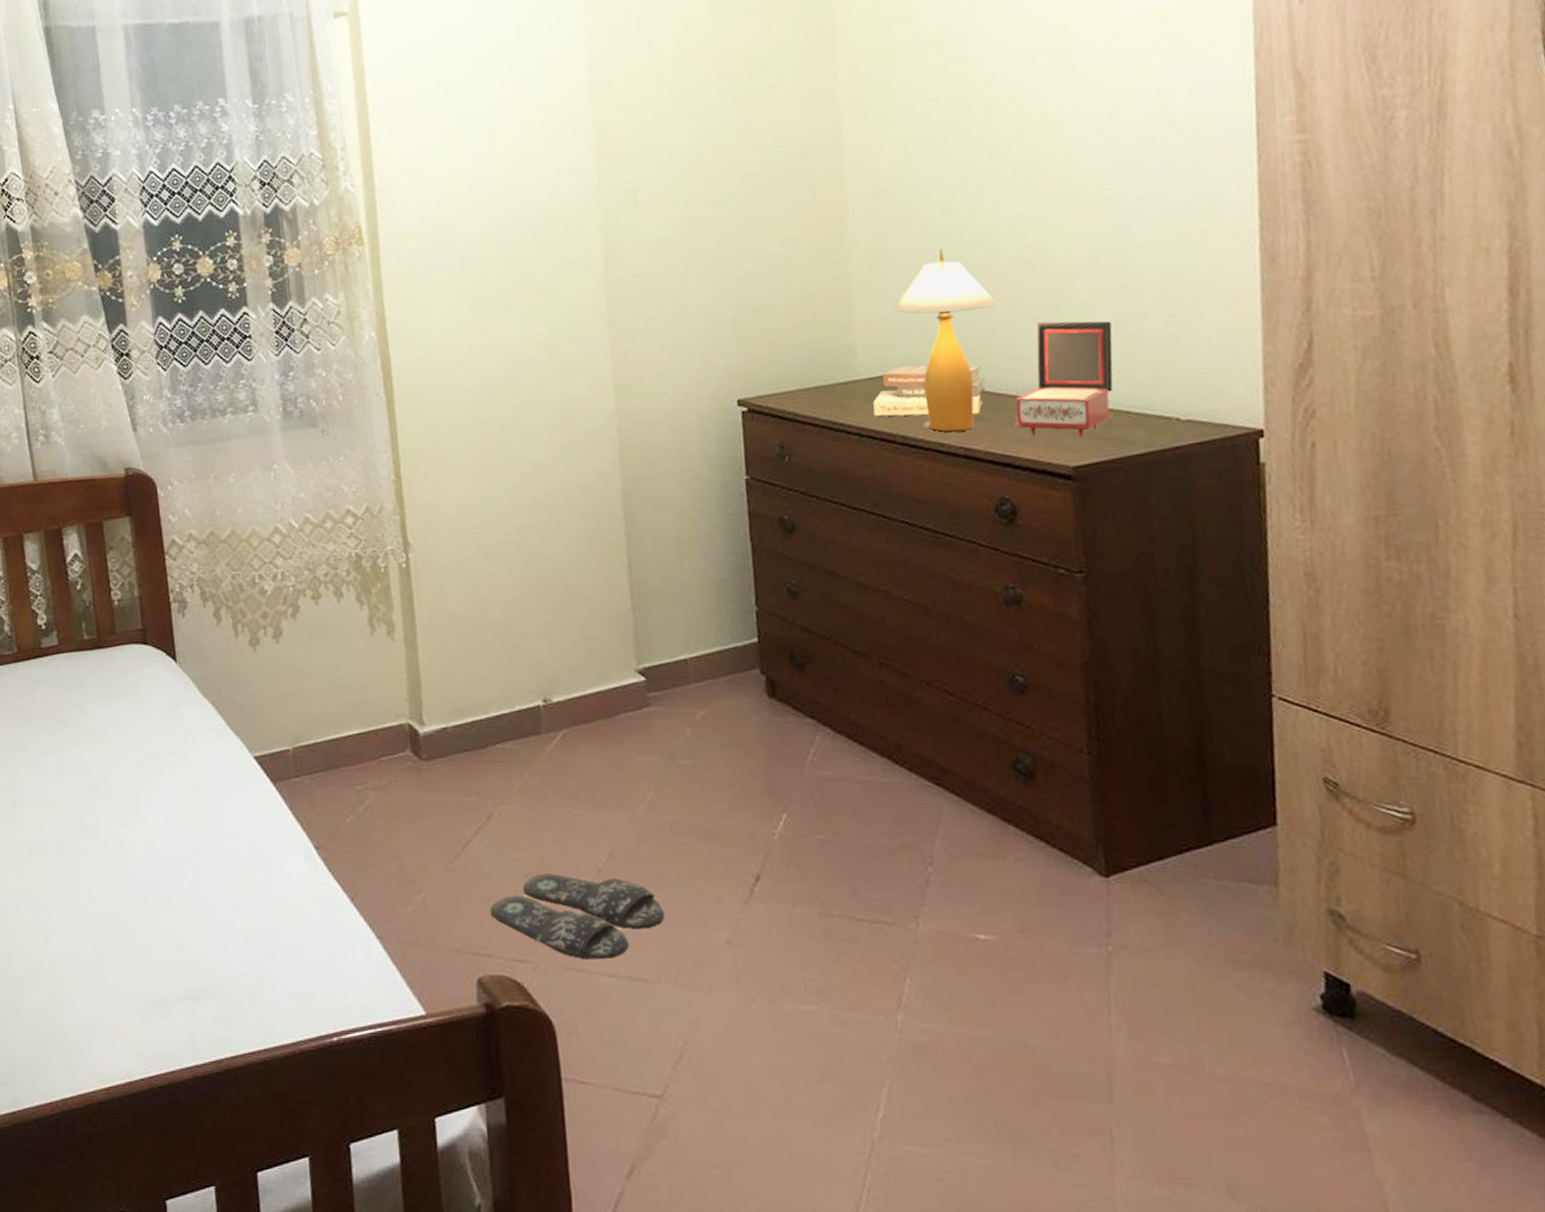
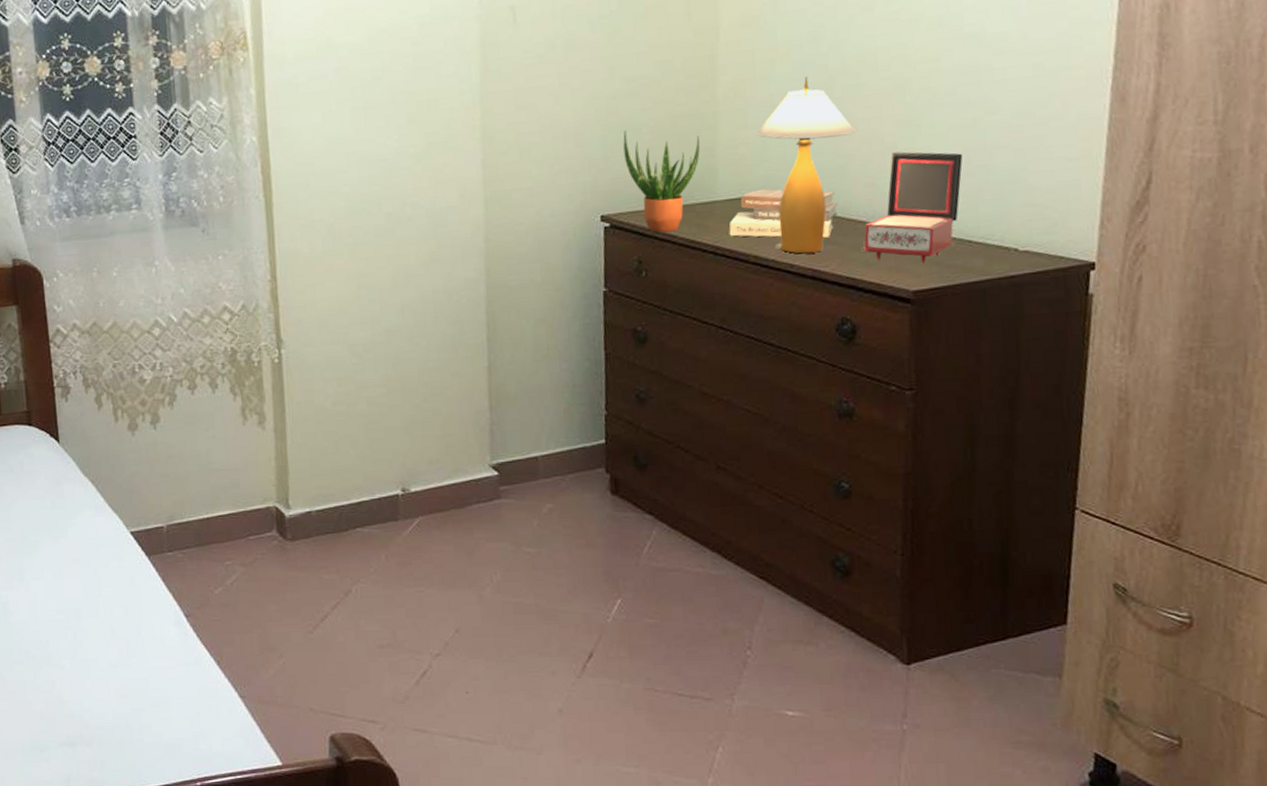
slippers: present [490,873,664,959] -> none [344,645,503,722]
potted plant: none [755,311,837,416] -> present [623,131,700,233]

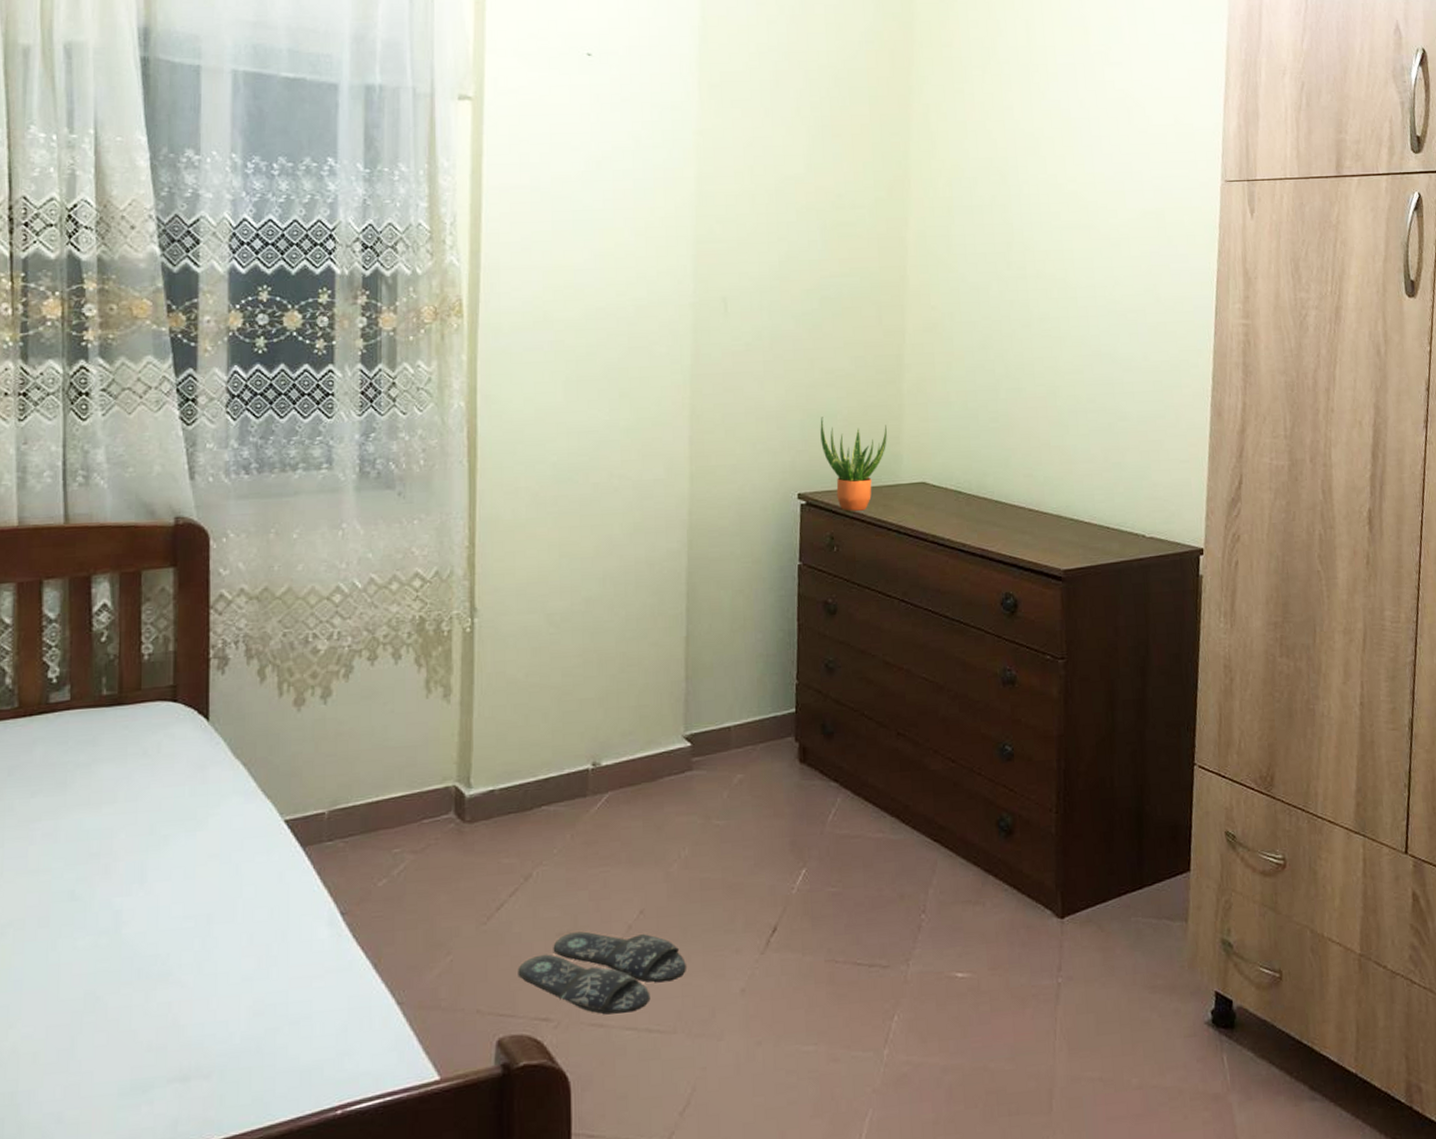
slippers: none [344,645,503,722] -> present [518,931,686,1014]
books: present [729,188,838,238] -> none [911,475,1002,521]
table lamp: present [755,76,857,254] -> none [934,378,1018,535]
jewelry box: present [862,151,963,264] -> none [1022,448,1102,546]

